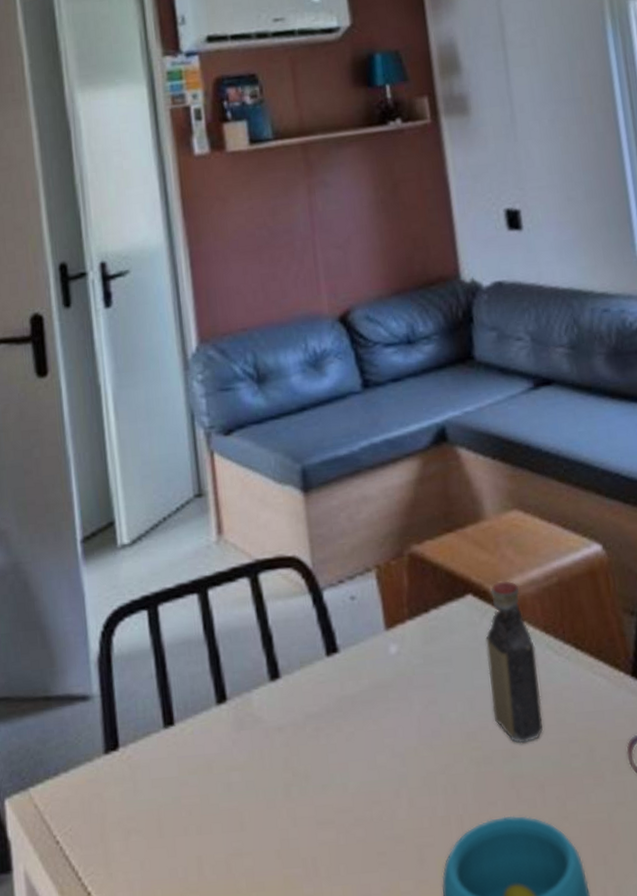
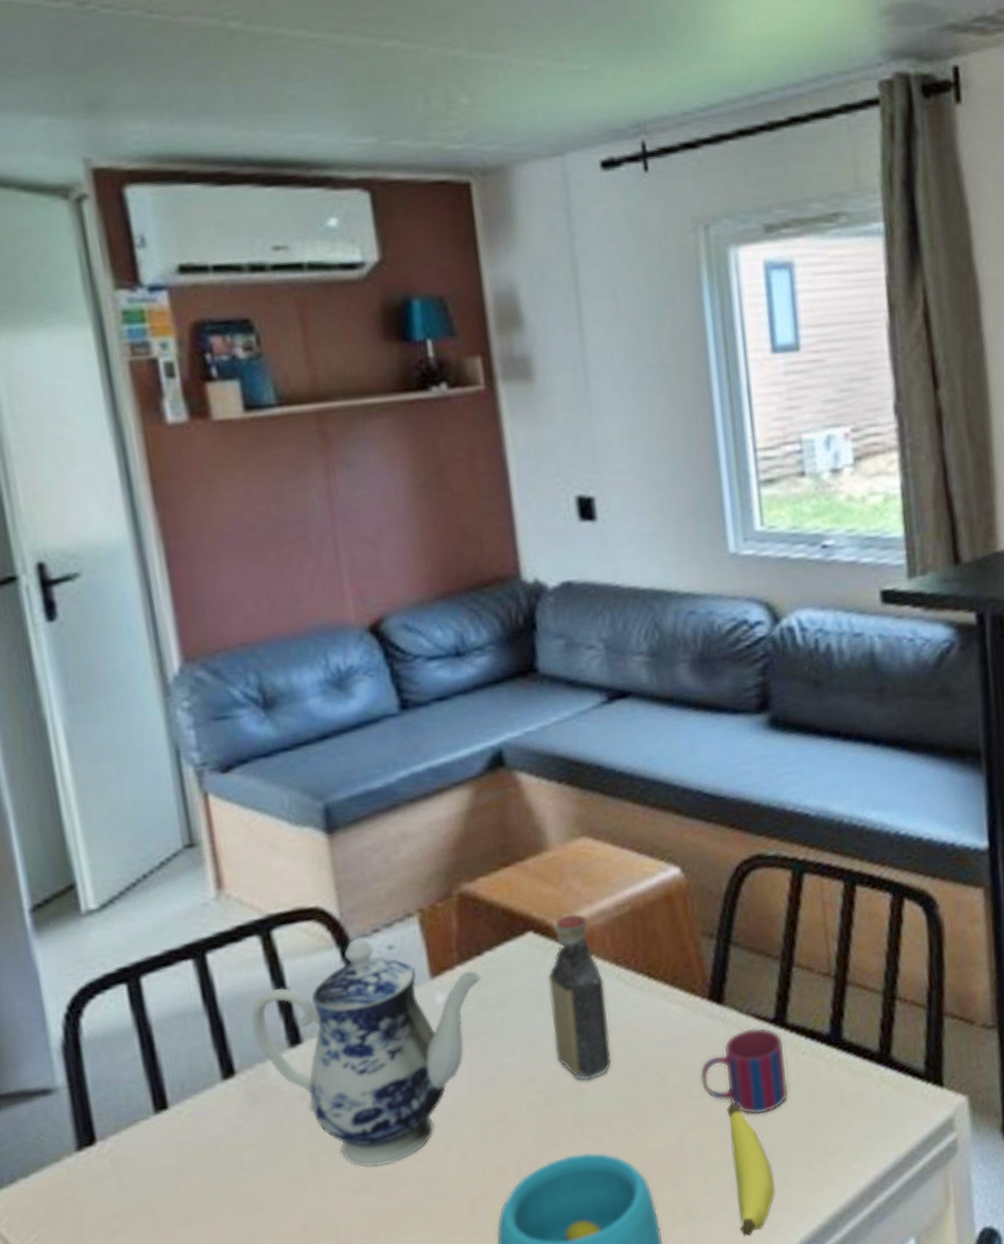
teapot: none [240,587,430,803] -> present [251,938,483,1167]

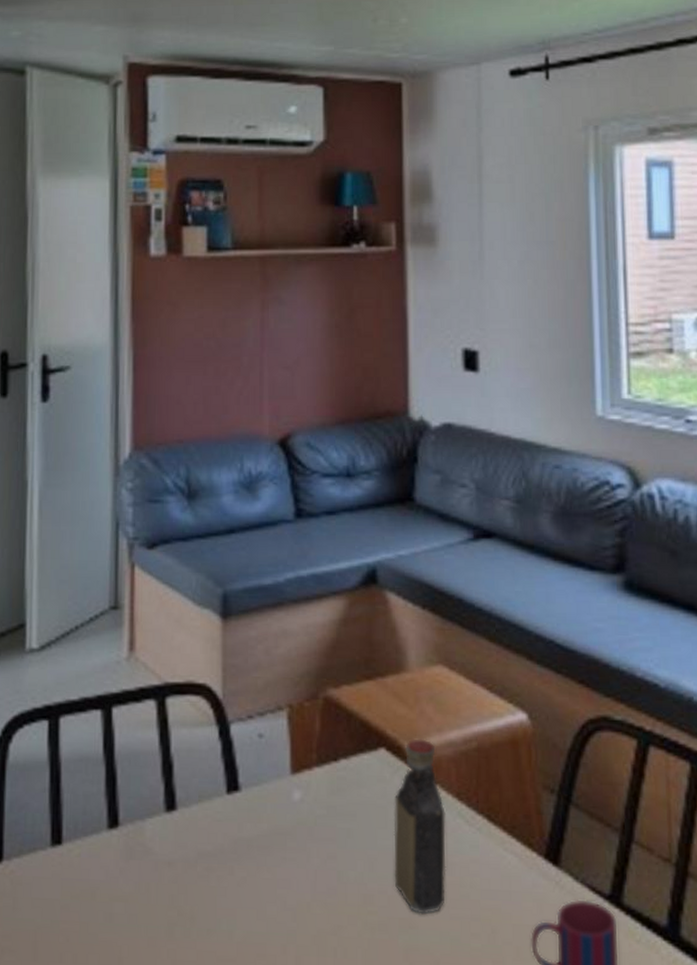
teapot: present [251,938,483,1167] -> none [139,721,337,952]

